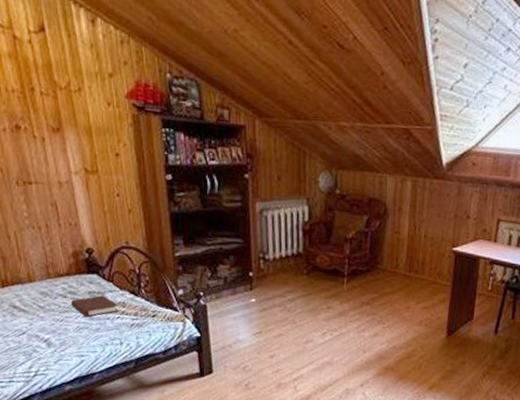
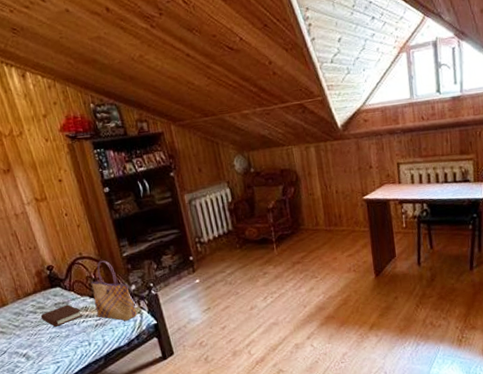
tote bag: none [134,255,180,328] -> present [91,260,138,322]

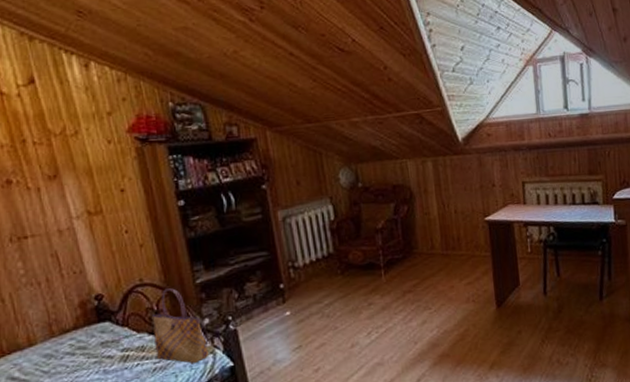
book: present [40,304,83,327] -> none [80,343,138,373]

